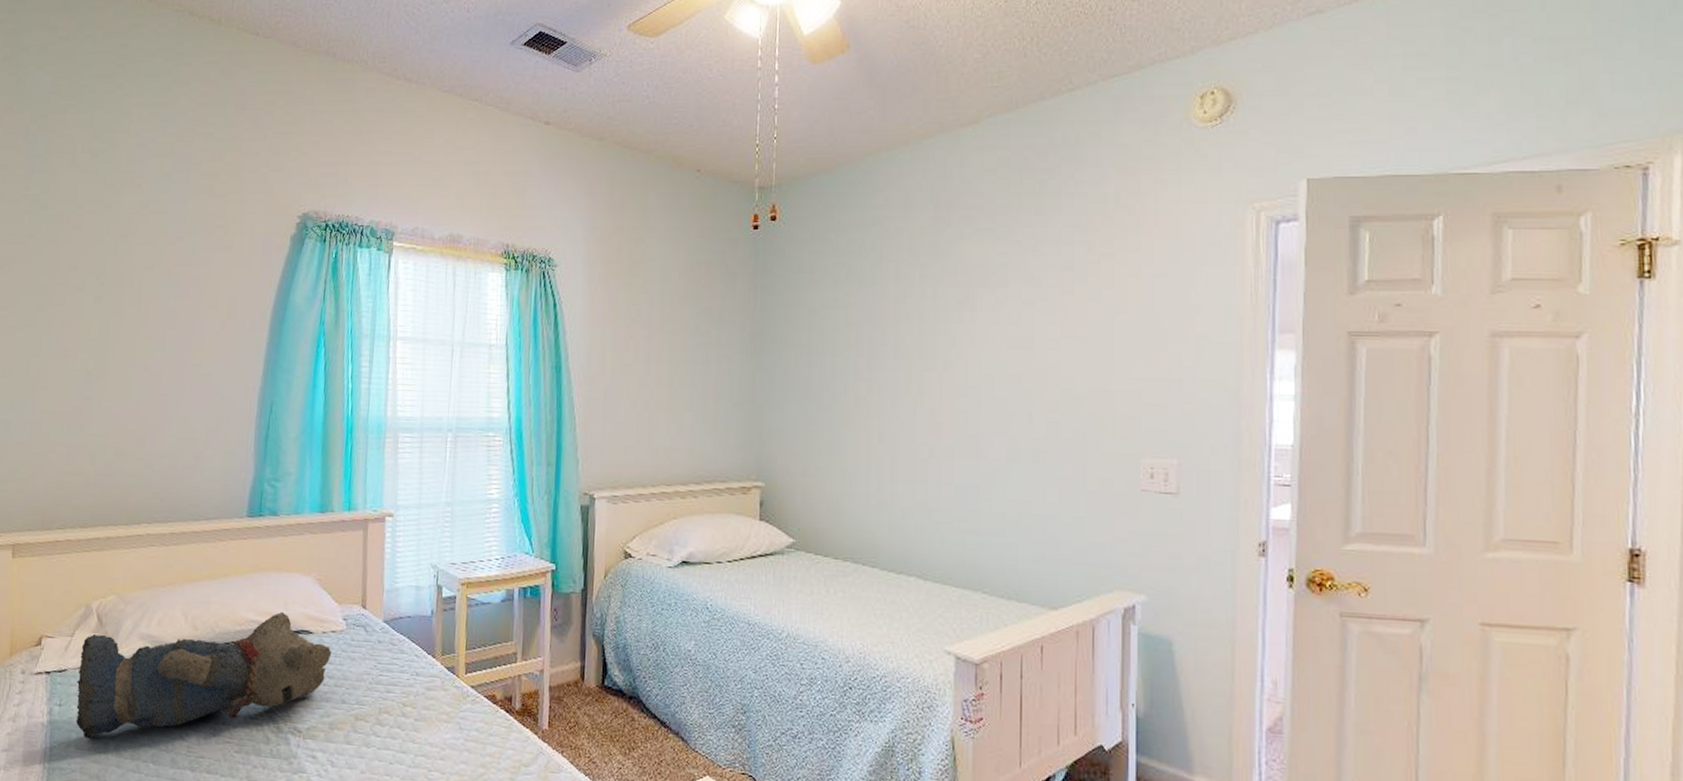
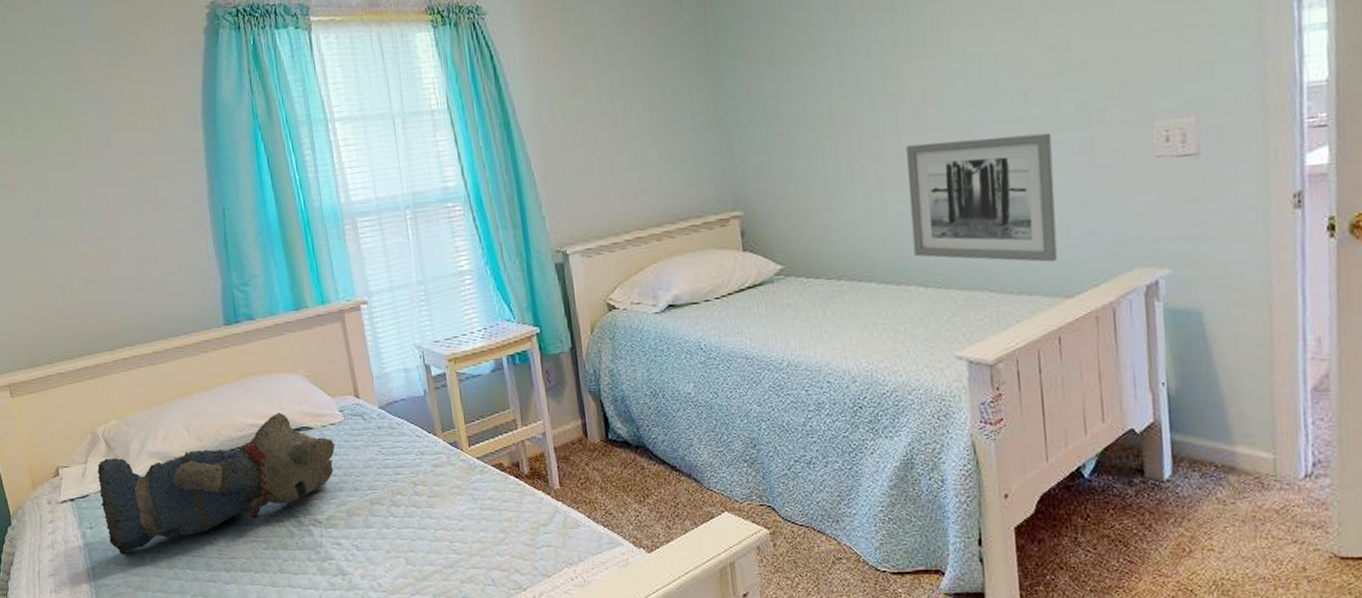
wall art: none [917,445,1049,574] -> present [906,132,1058,263]

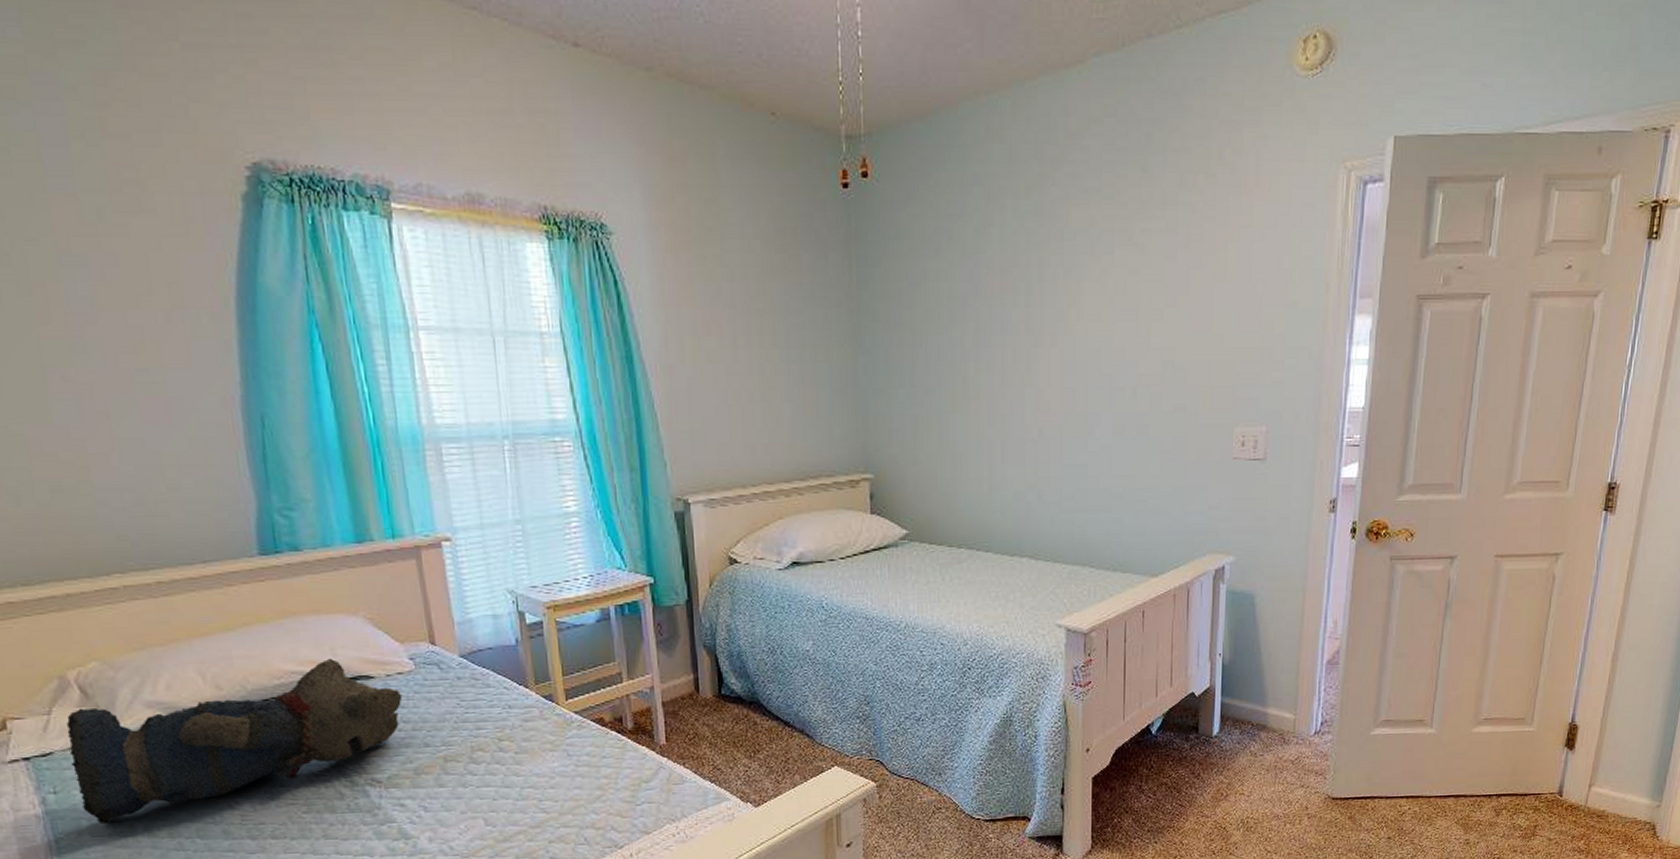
wall art: present [906,132,1058,263] -> none [1028,426,1152,544]

